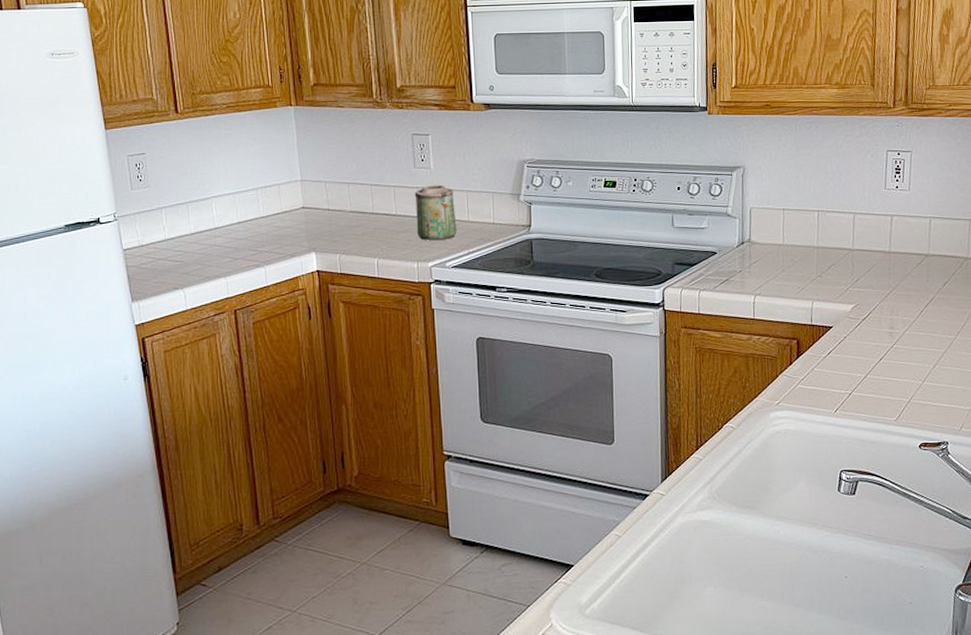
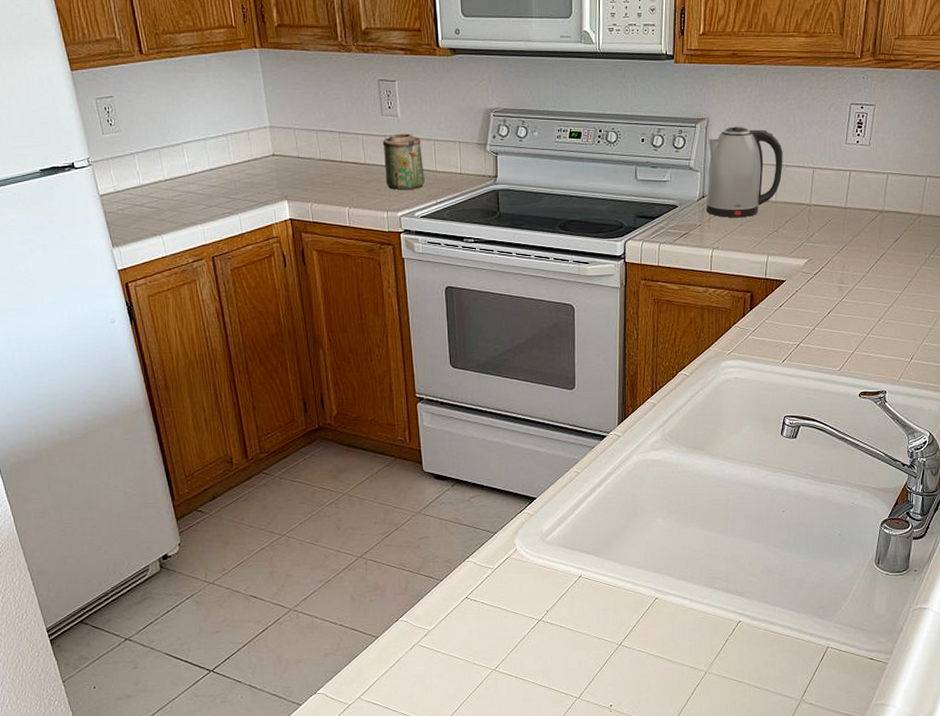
kettle: none [746,173,823,263] -> present [706,126,783,217]

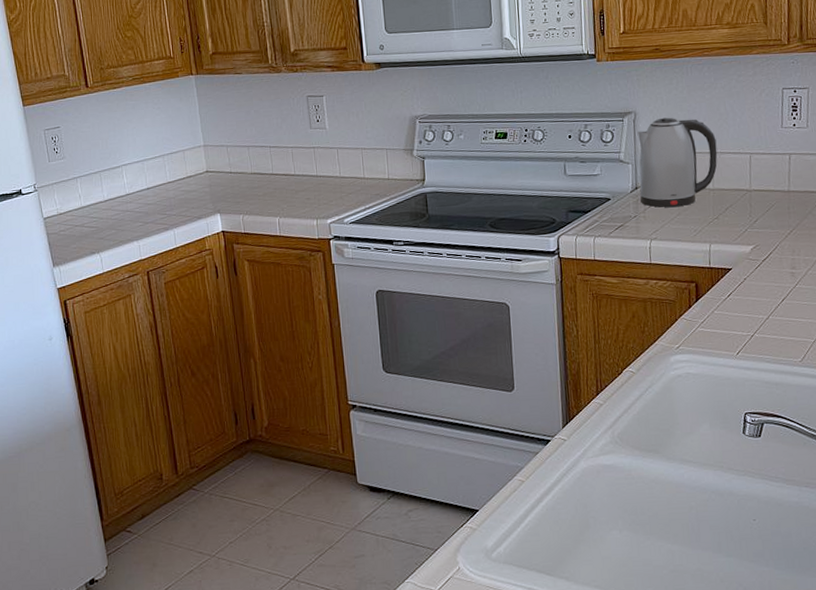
canister: present [382,133,425,190] -> none [311,144,353,198]

